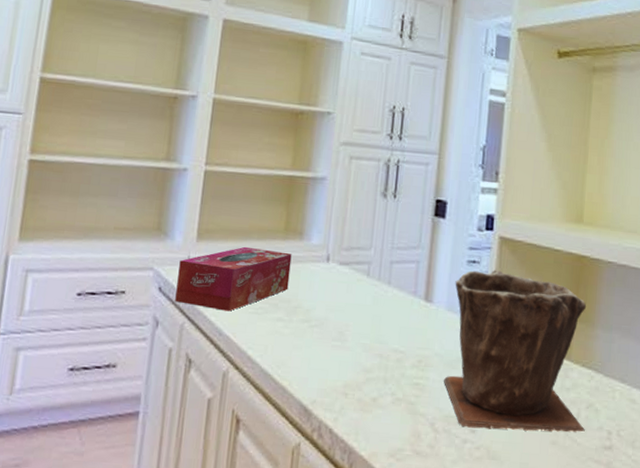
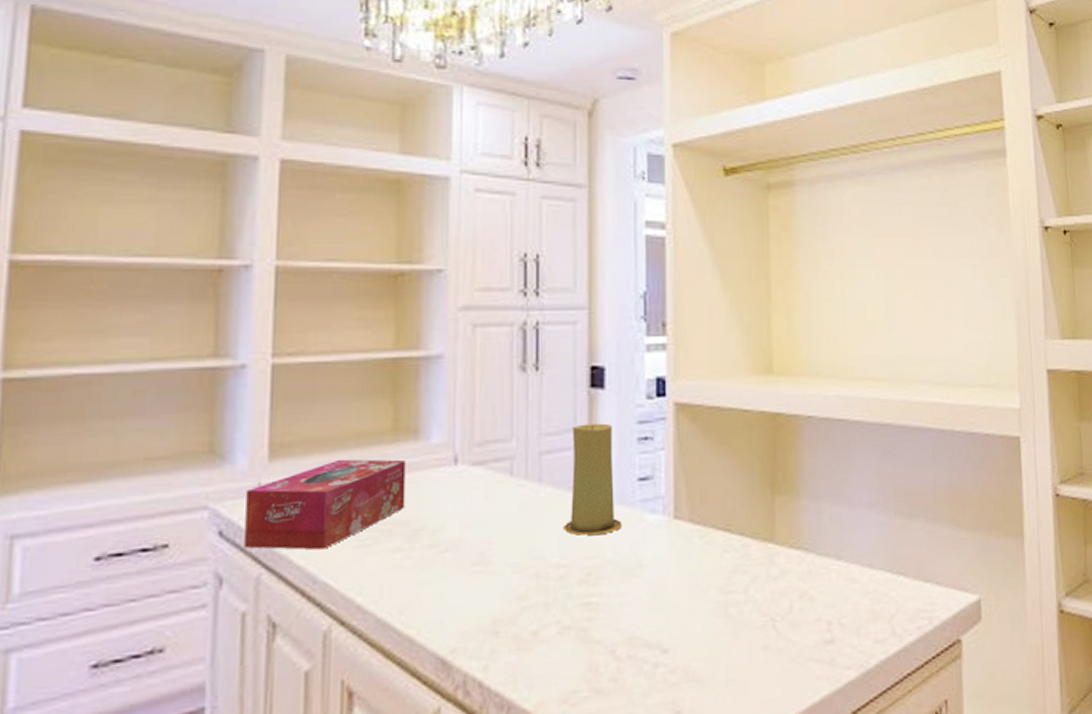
candle: none [403,244,449,332] -> present [563,423,622,535]
plant pot: present [444,270,587,432] -> none [622,445,800,648]

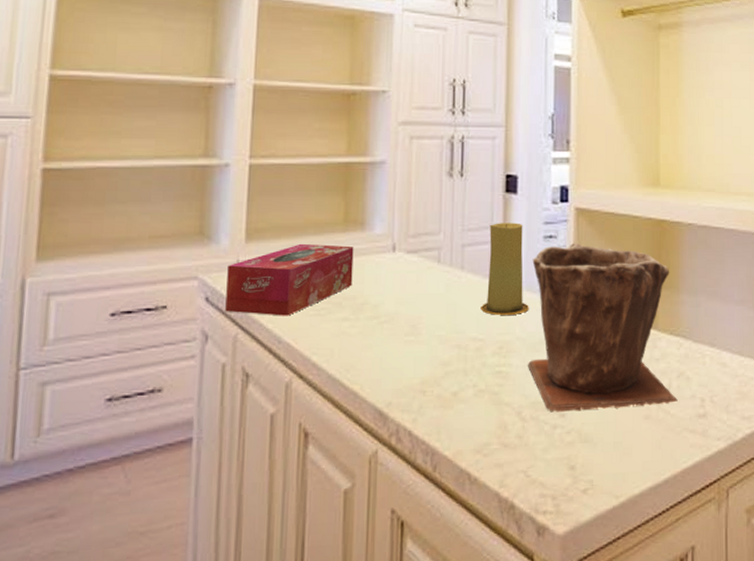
plant pot: none [622,445,800,648] -> present [528,243,678,412]

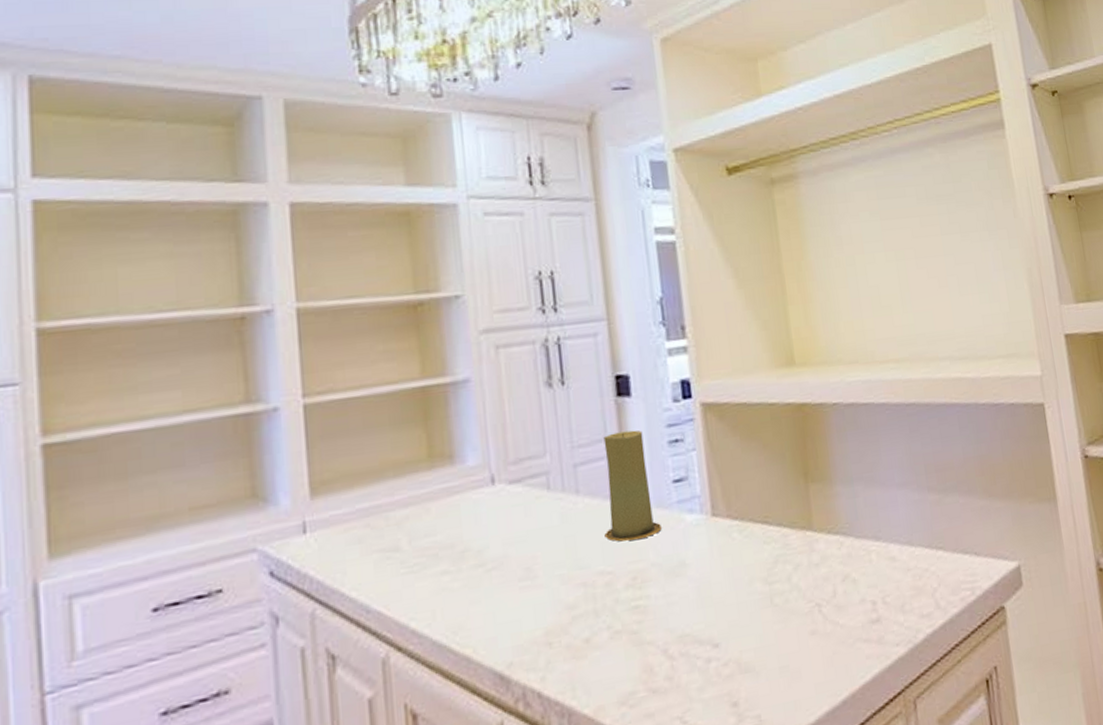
tissue box: present [225,243,354,316] -> none [292,485,448,586]
plant pot: present [528,243,678,412] -> none [658,443,846,644]

